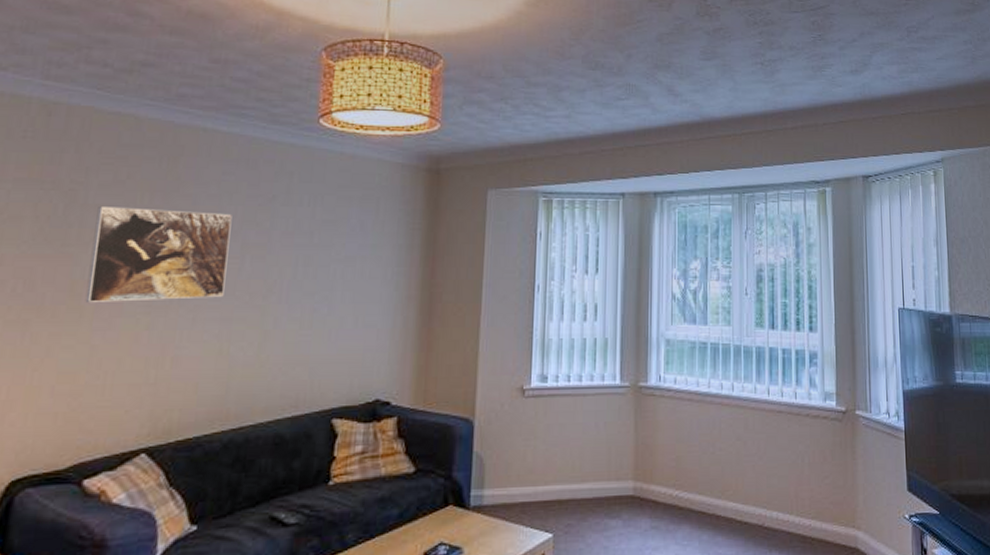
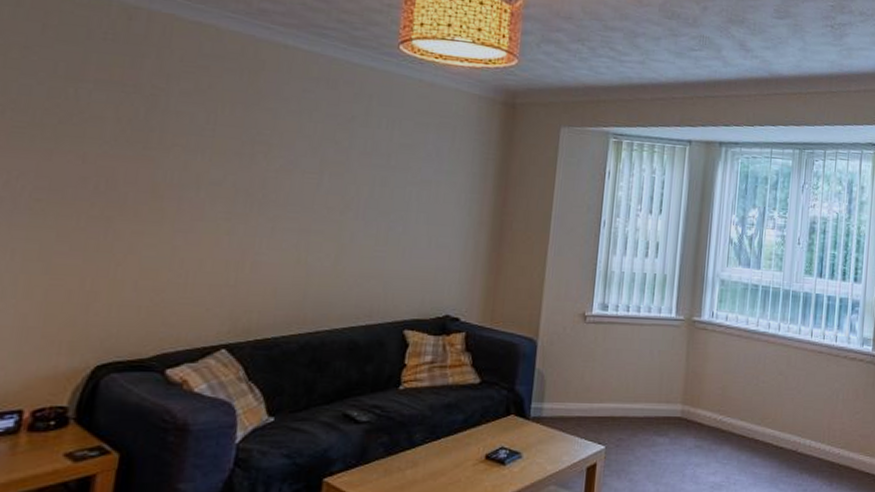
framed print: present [85,207,232,302] -> none [167,114,312,210]

